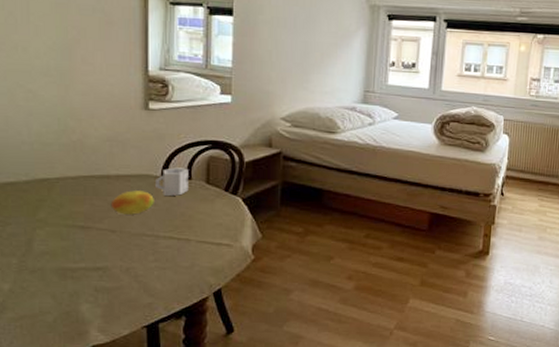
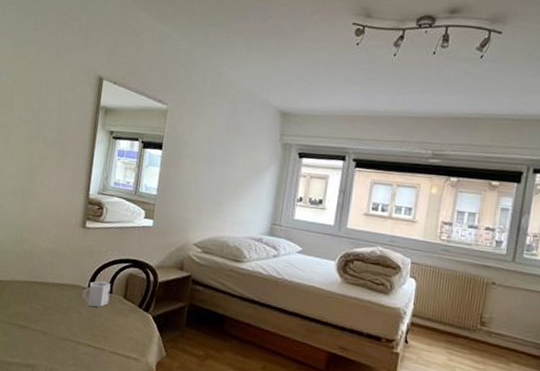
fruit: present [110,190,154,215] -> none [45,298,80,320]

